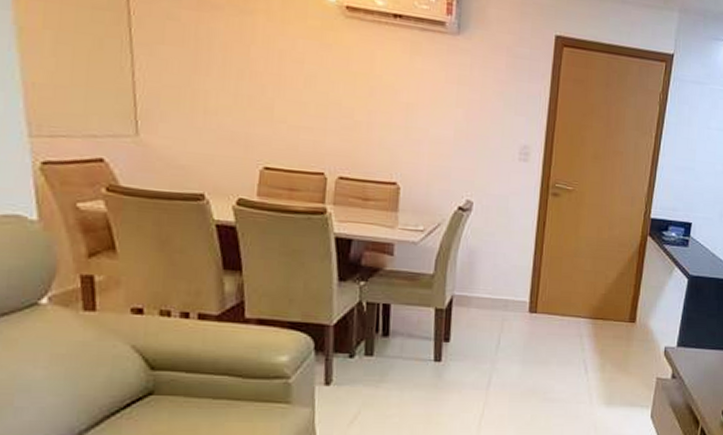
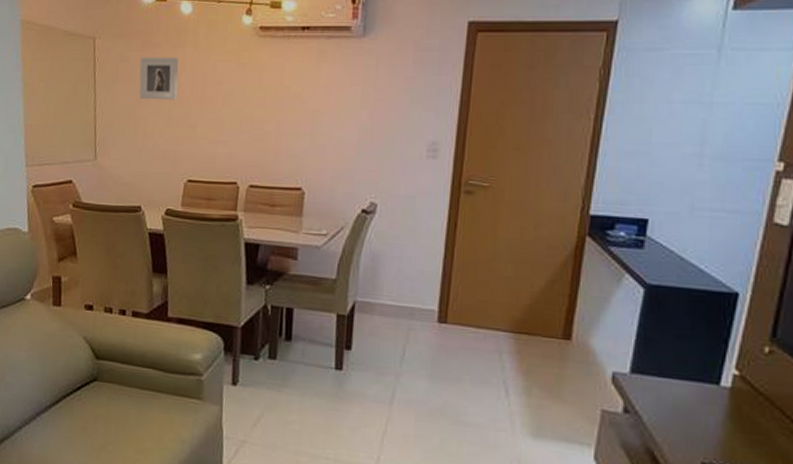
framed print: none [195,18,248,75] -> present [139,57,179,100]

